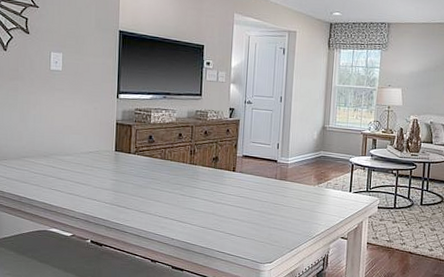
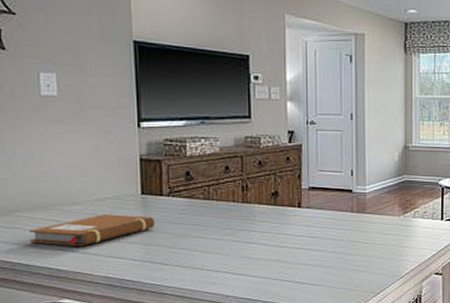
notebook: none [33,164,124,189] -> present [28,214,156,247]

